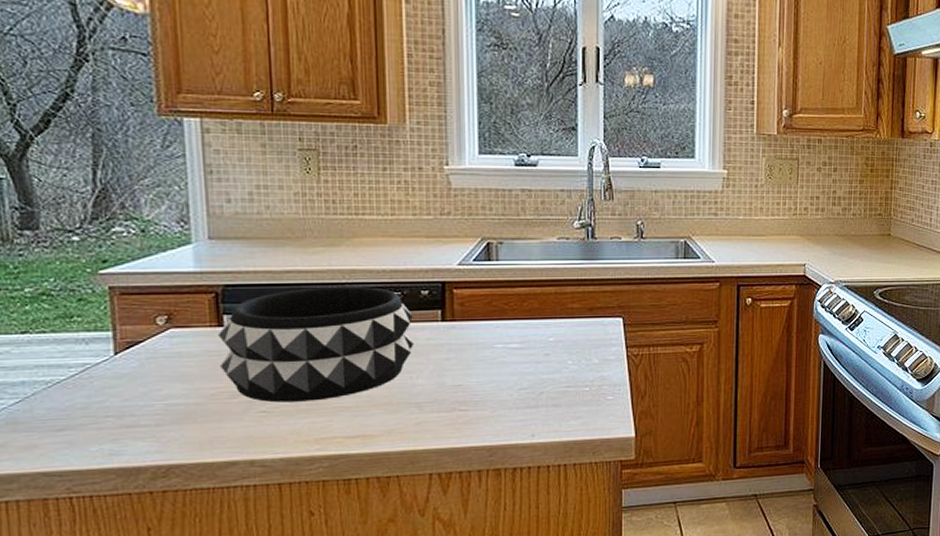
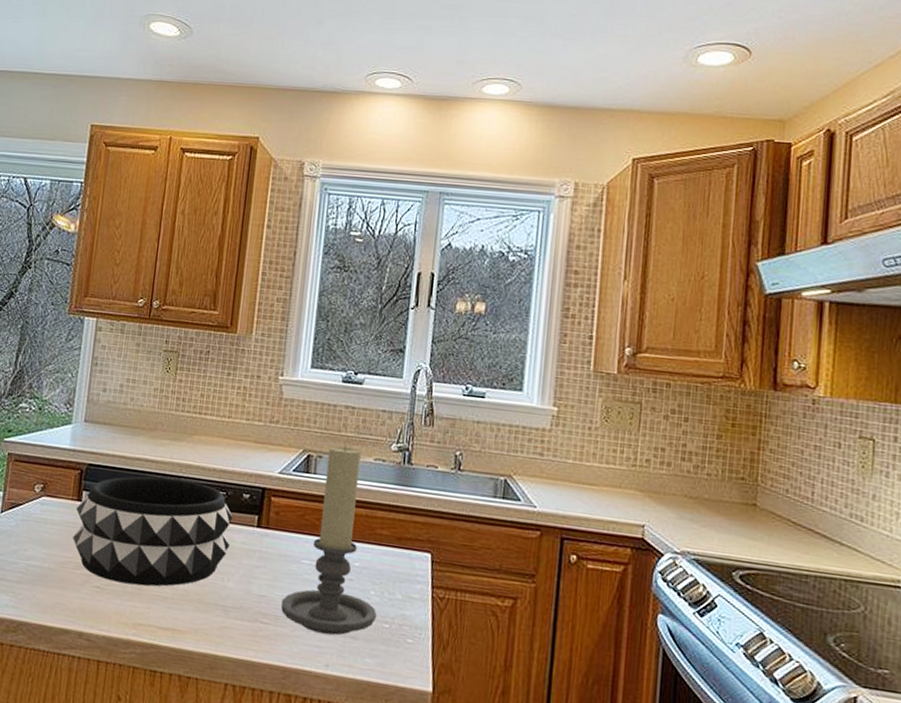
candle holder: none [478,228,576,408] -> present [280,445,376,635]

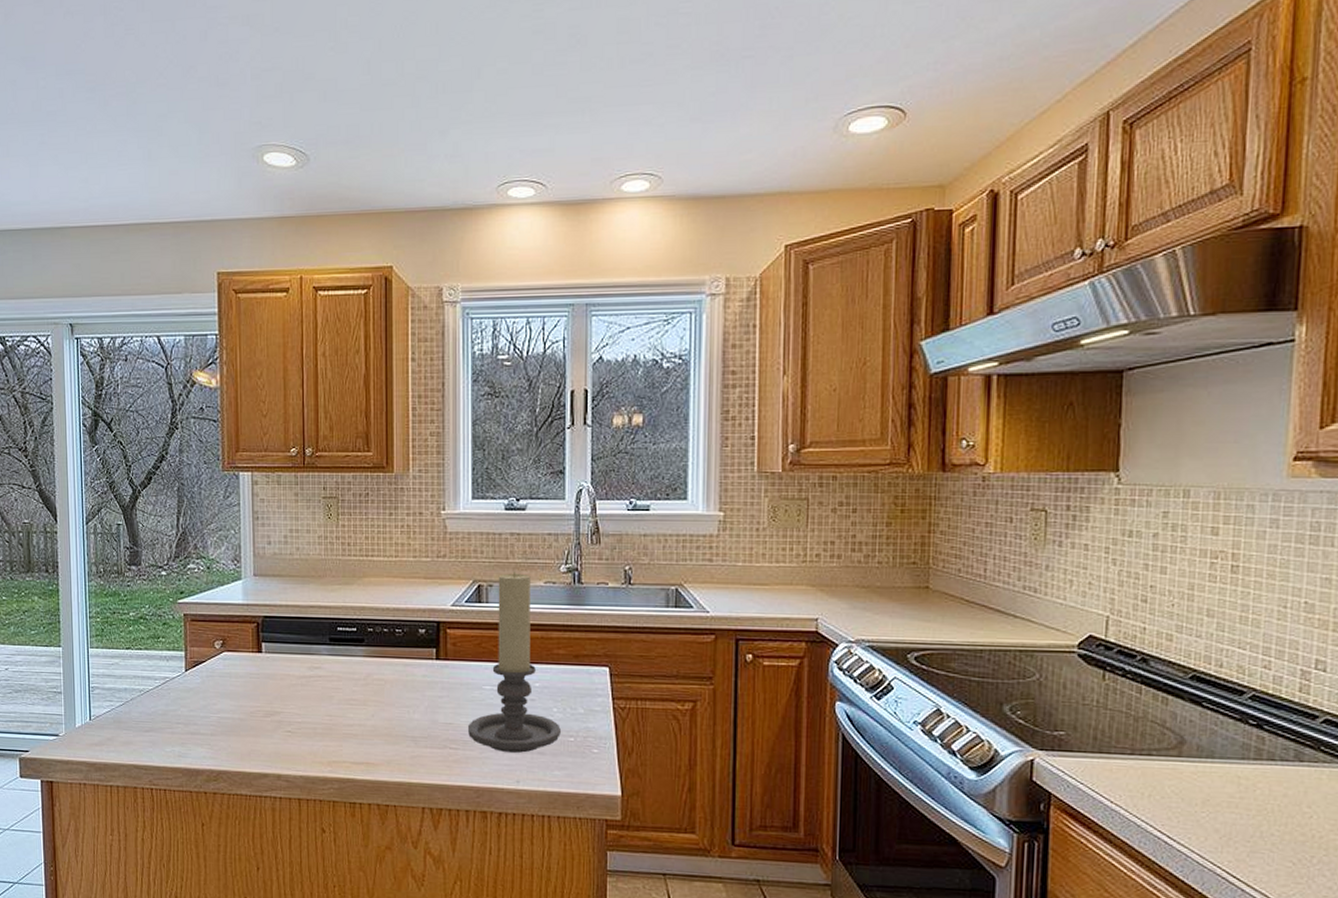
decorative bowl: present [73,476,233,587] -> none [258,621,411,726]

